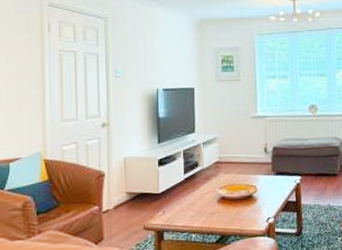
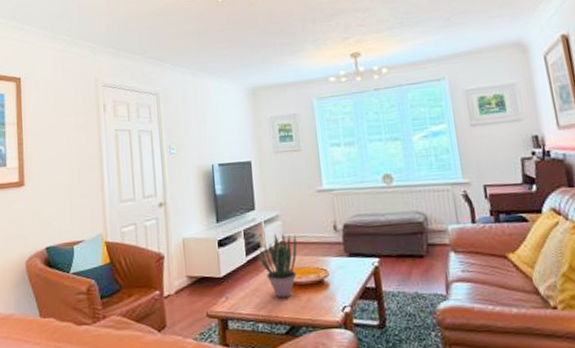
potted plant: none [196,154,231,212] -> present [259,233,297,299]

